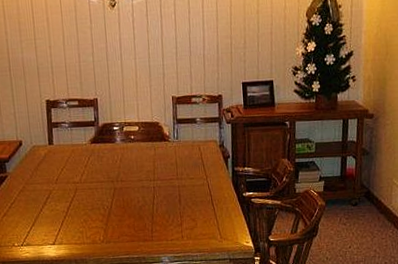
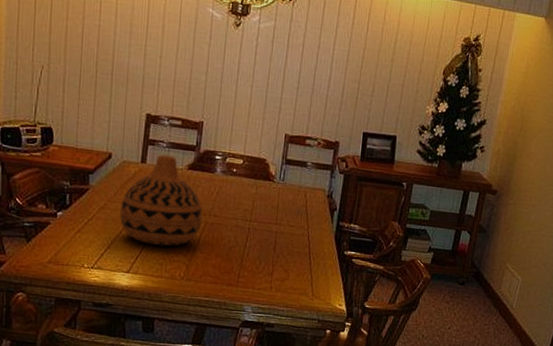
vase: none [37,133,112,217] -> present [120,154,203,247]

